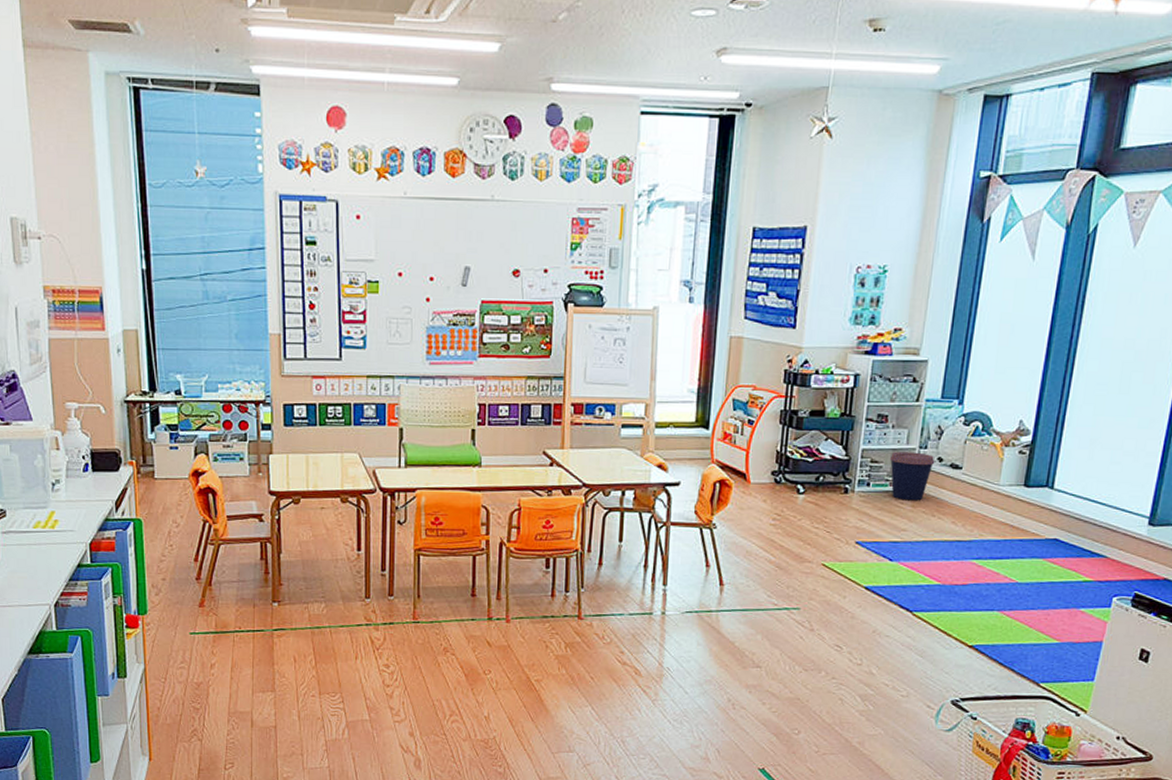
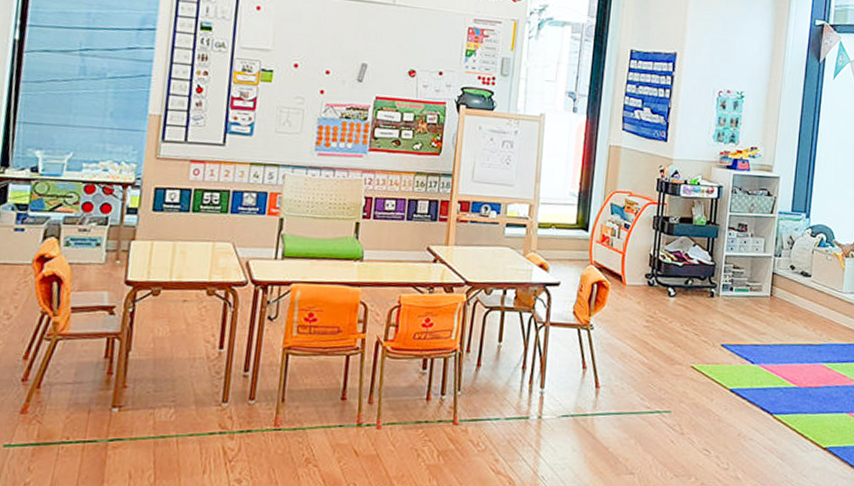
coffee cup: present [889,451,935,501] -> none [749,258,788,306]

